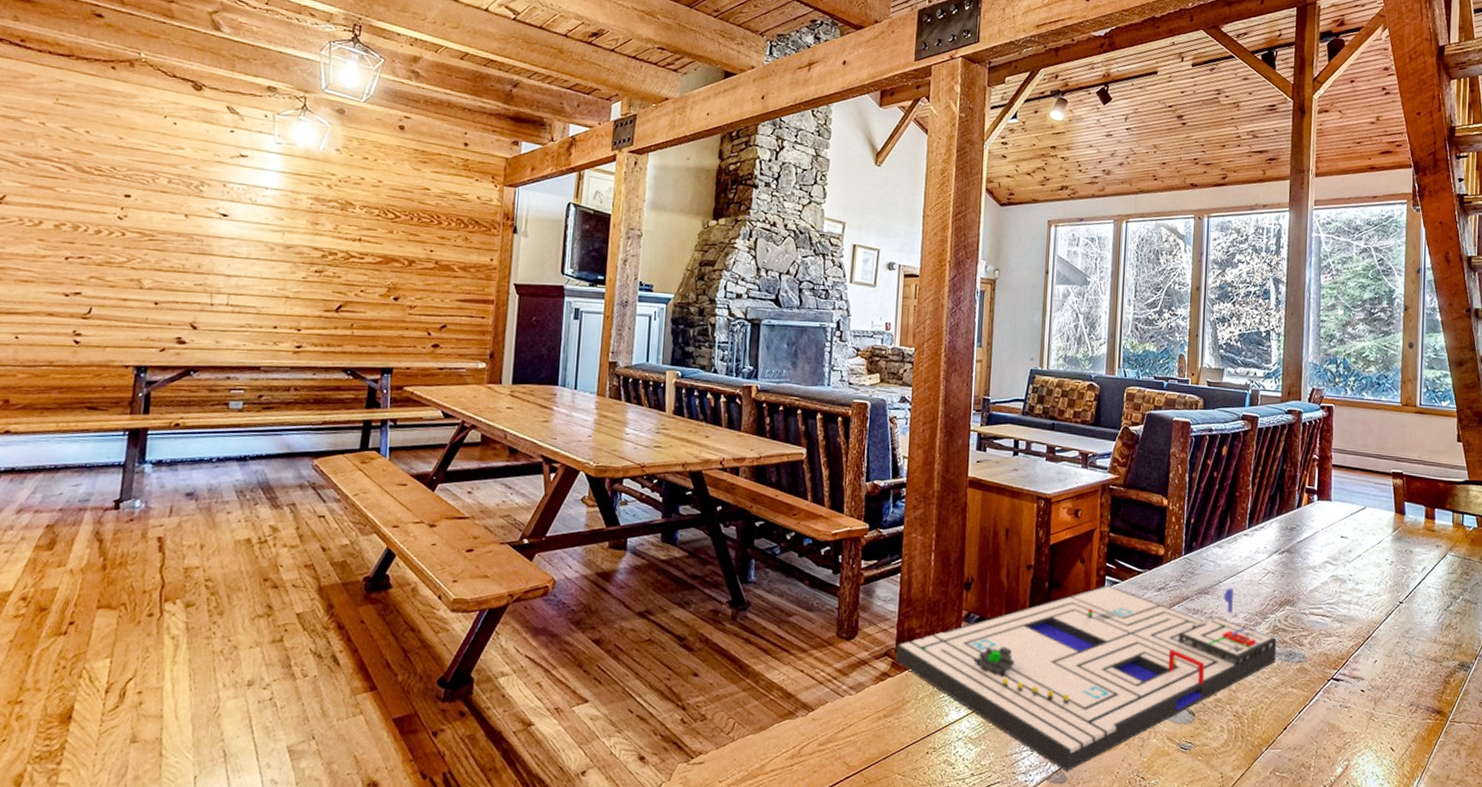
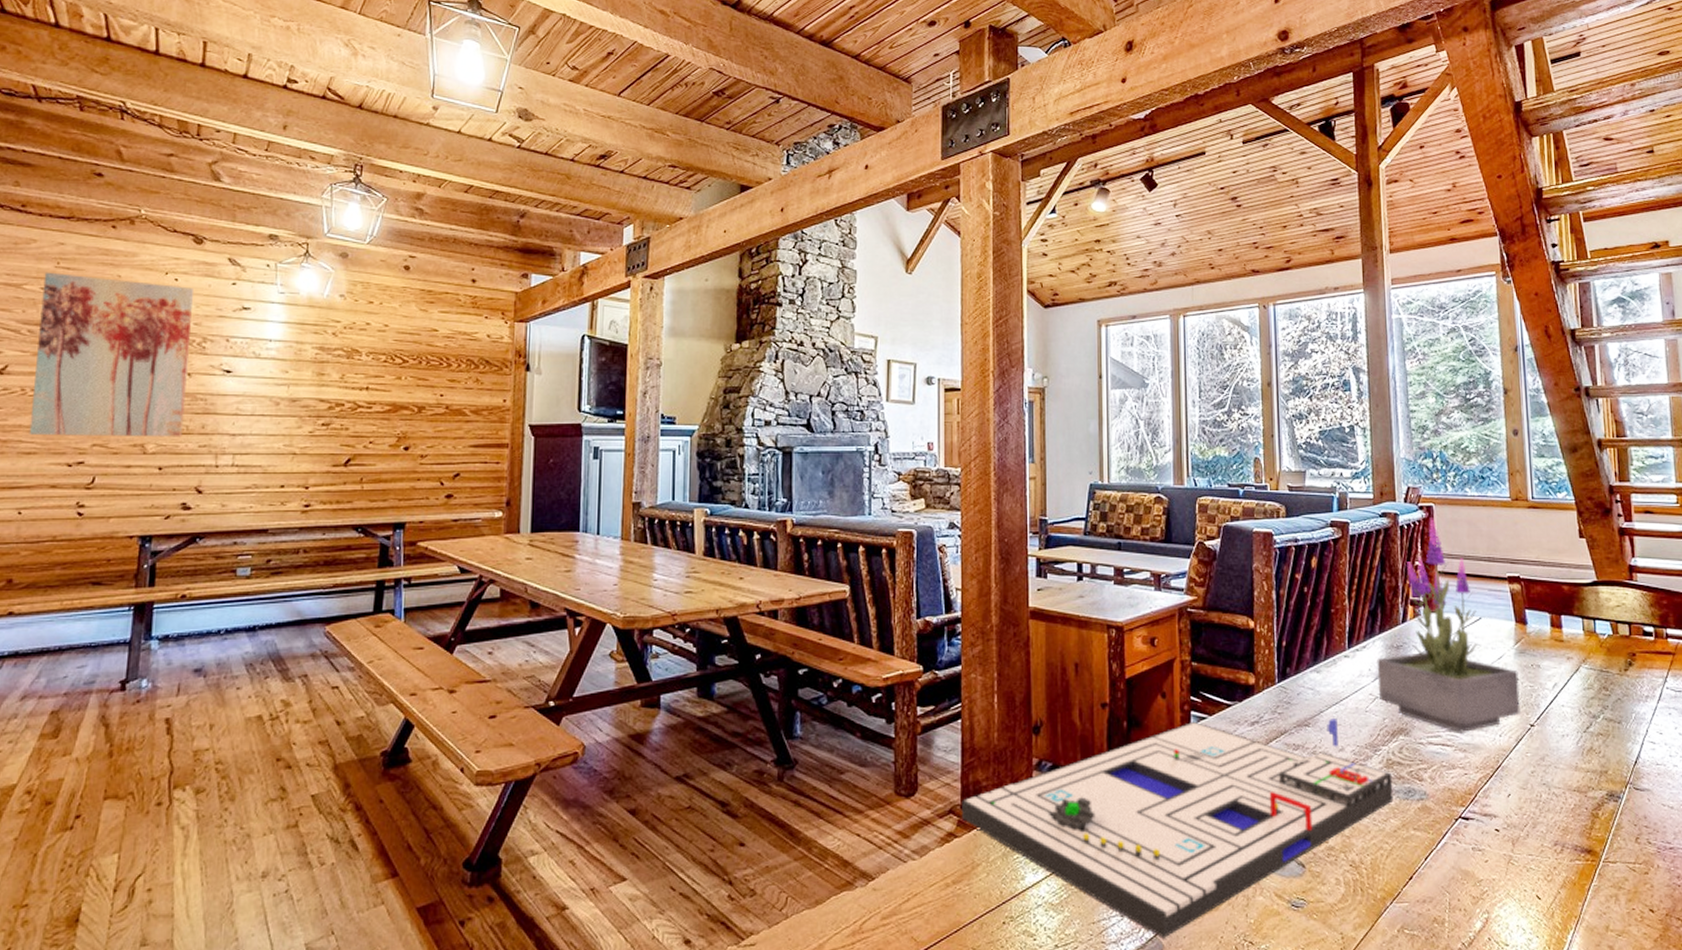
wall art: none [26,107,192,275] -> present [29,272,193,437]
potted plant: none [1271,417,1393,606] -> present [1377,517,1521,732]

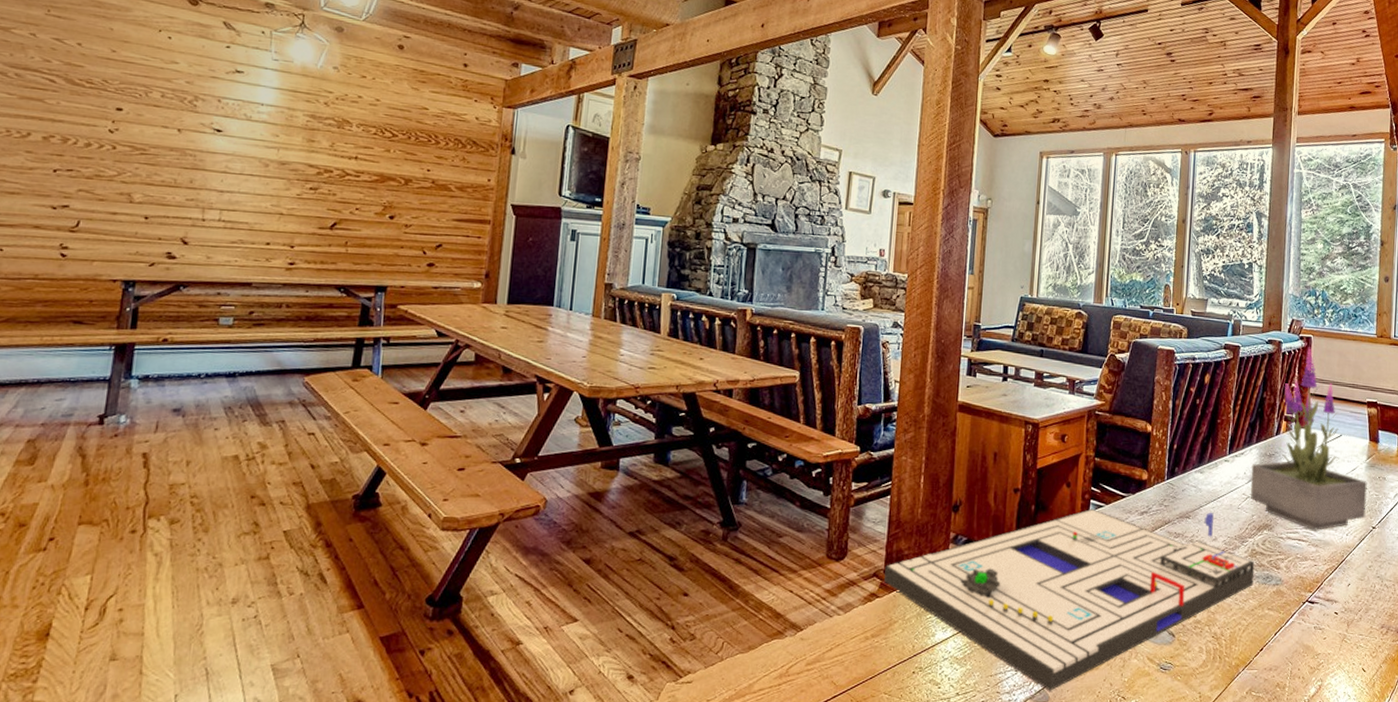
wall art: present [29,272,193,437] -> none [13,18,187,190]

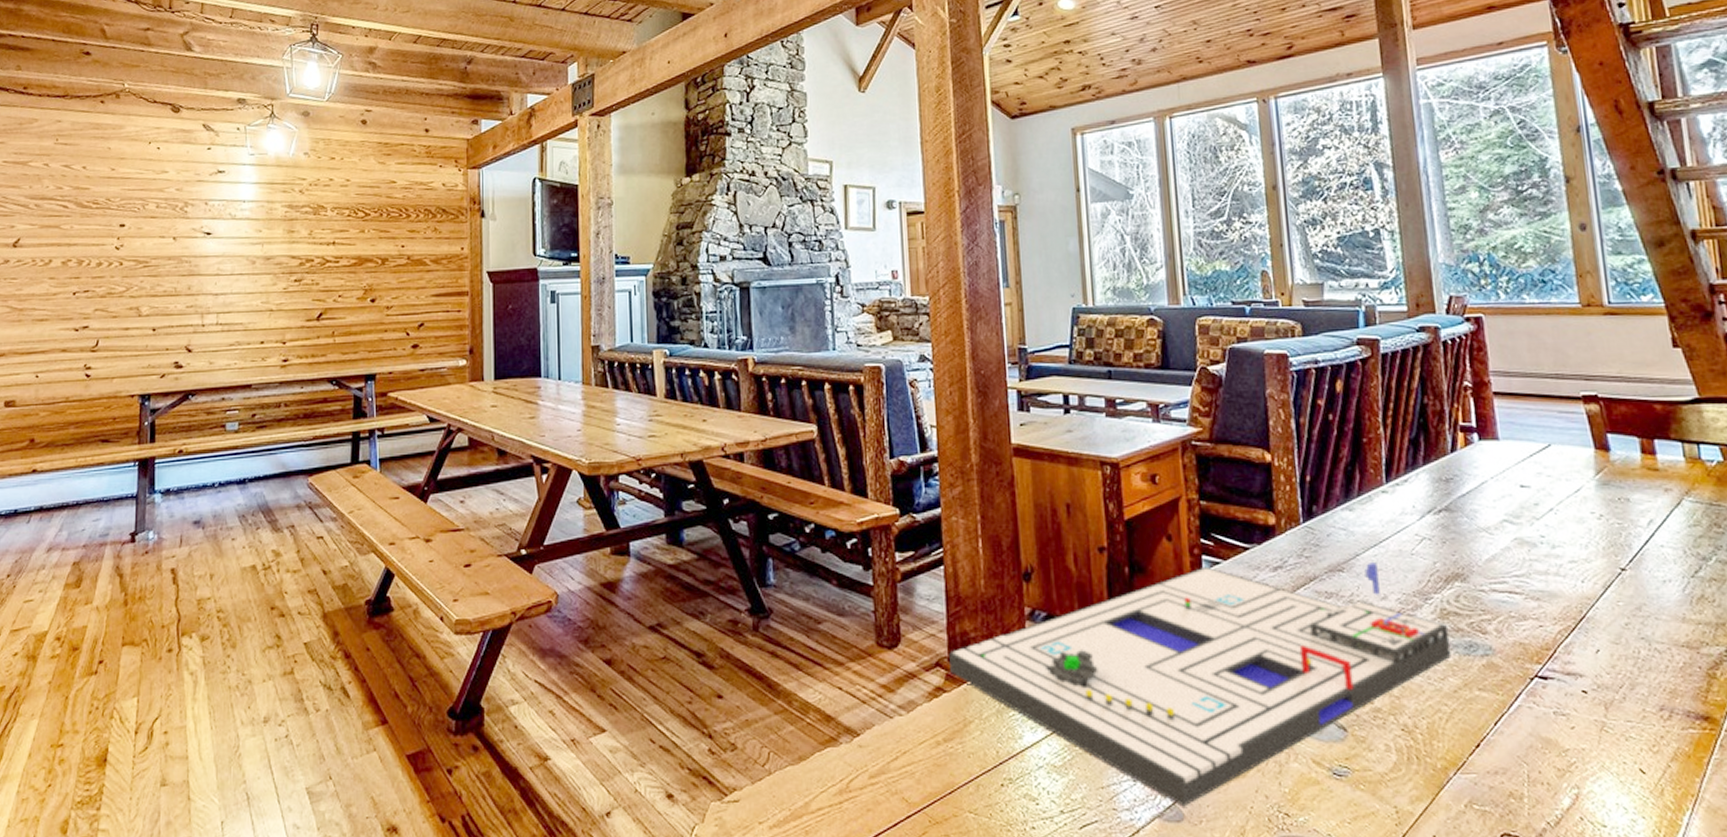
potted plant: present [1250,347,1367,530] -> none [1422,330,1607,578]

